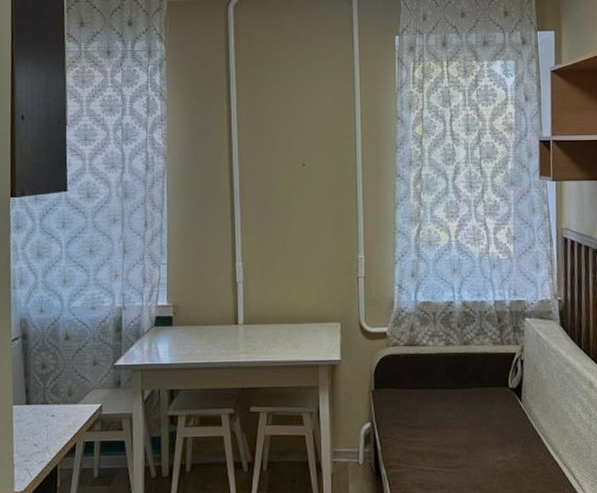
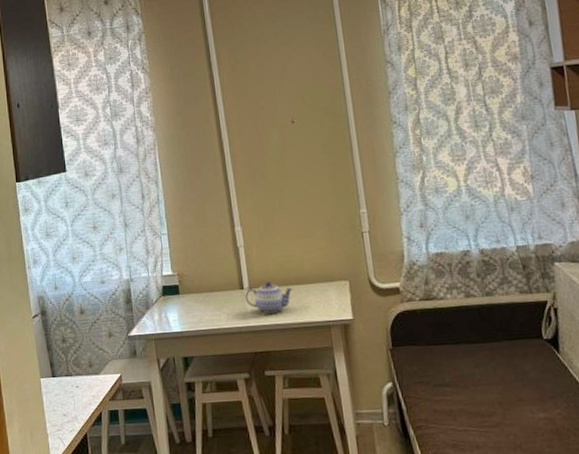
teapot: none [238,319,286,350] -> present [245,281,293,314]

